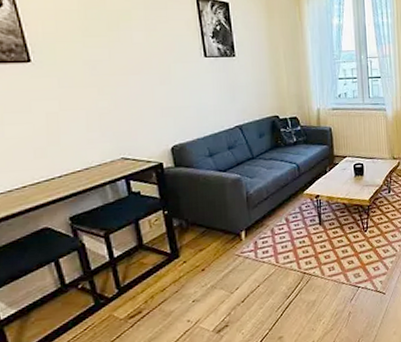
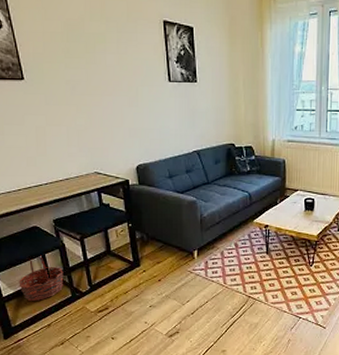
basket: none [23,261,84,319] -> present [18,255,64,301]

